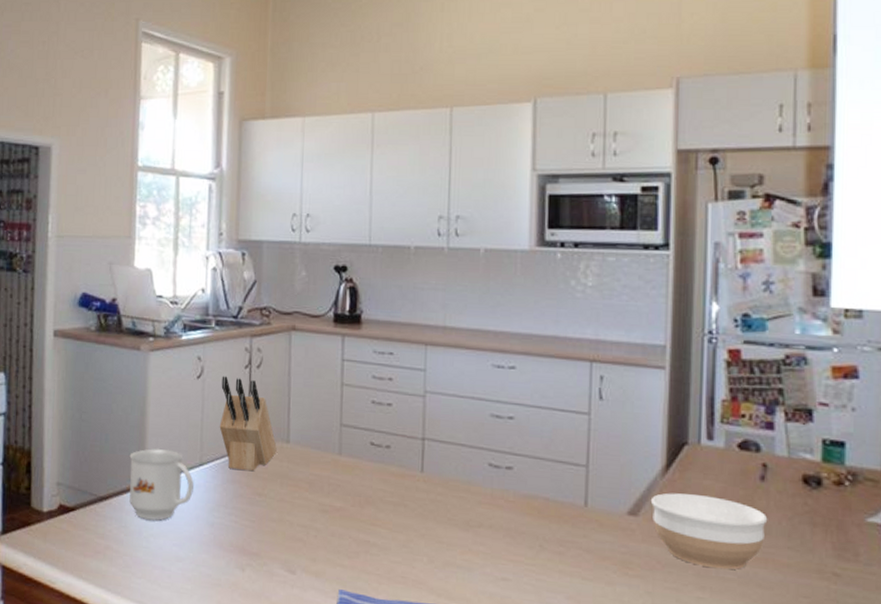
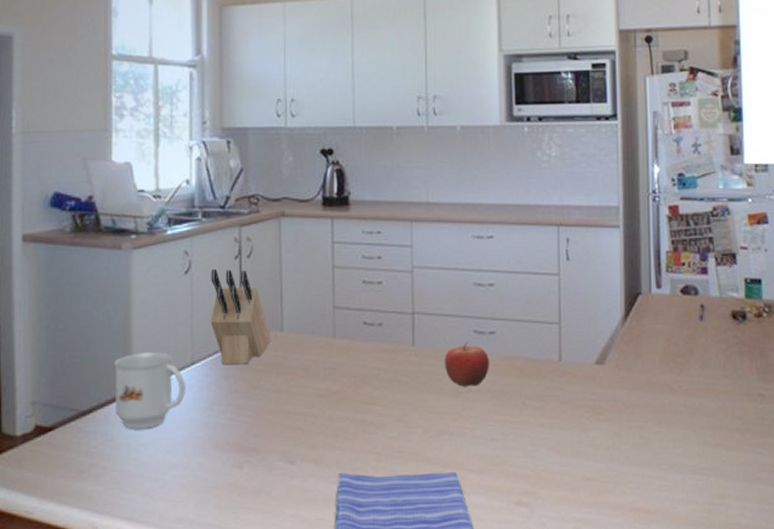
fruit: none [454,473,505,522] -> present [444,341,490,387]
bowl: present [650,493,768,570] -> none [613,339,707,404]

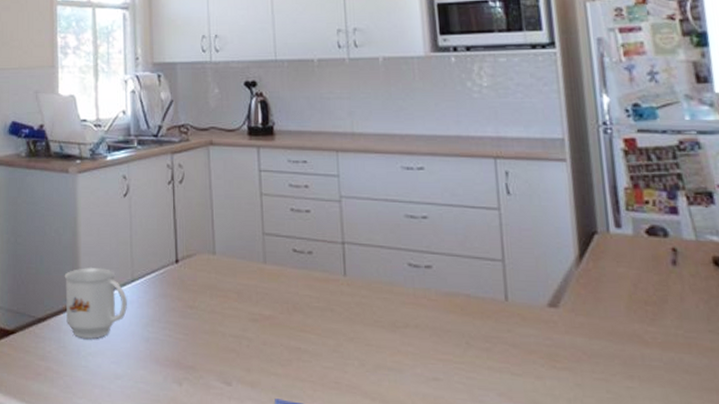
knife block: present [210,268,271,364] -> none [147,192,204,284]
fruit: present [444,341,490,387] -> none [378,274,428,321]

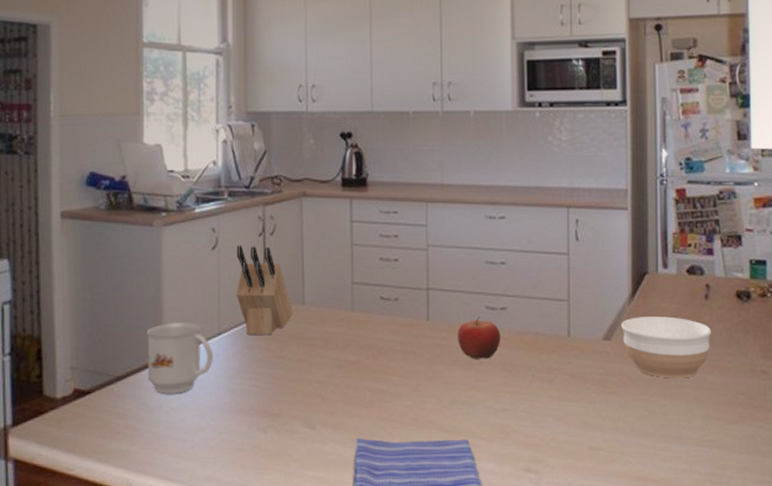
knife block: none [147,192,204,284] -> present [236,245,293,335]
fruit: none [378,274,428,321] -> present [457,316,501,359]
bowl: none [568,282,685,357] -> present [620,317,712,379]

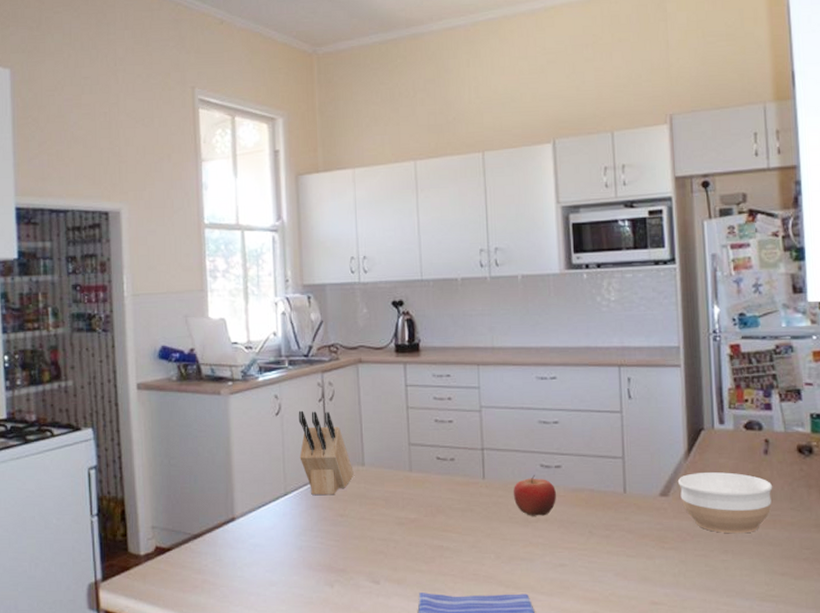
mug: present [146,323,213,394] -> none [218,484,280,551]

